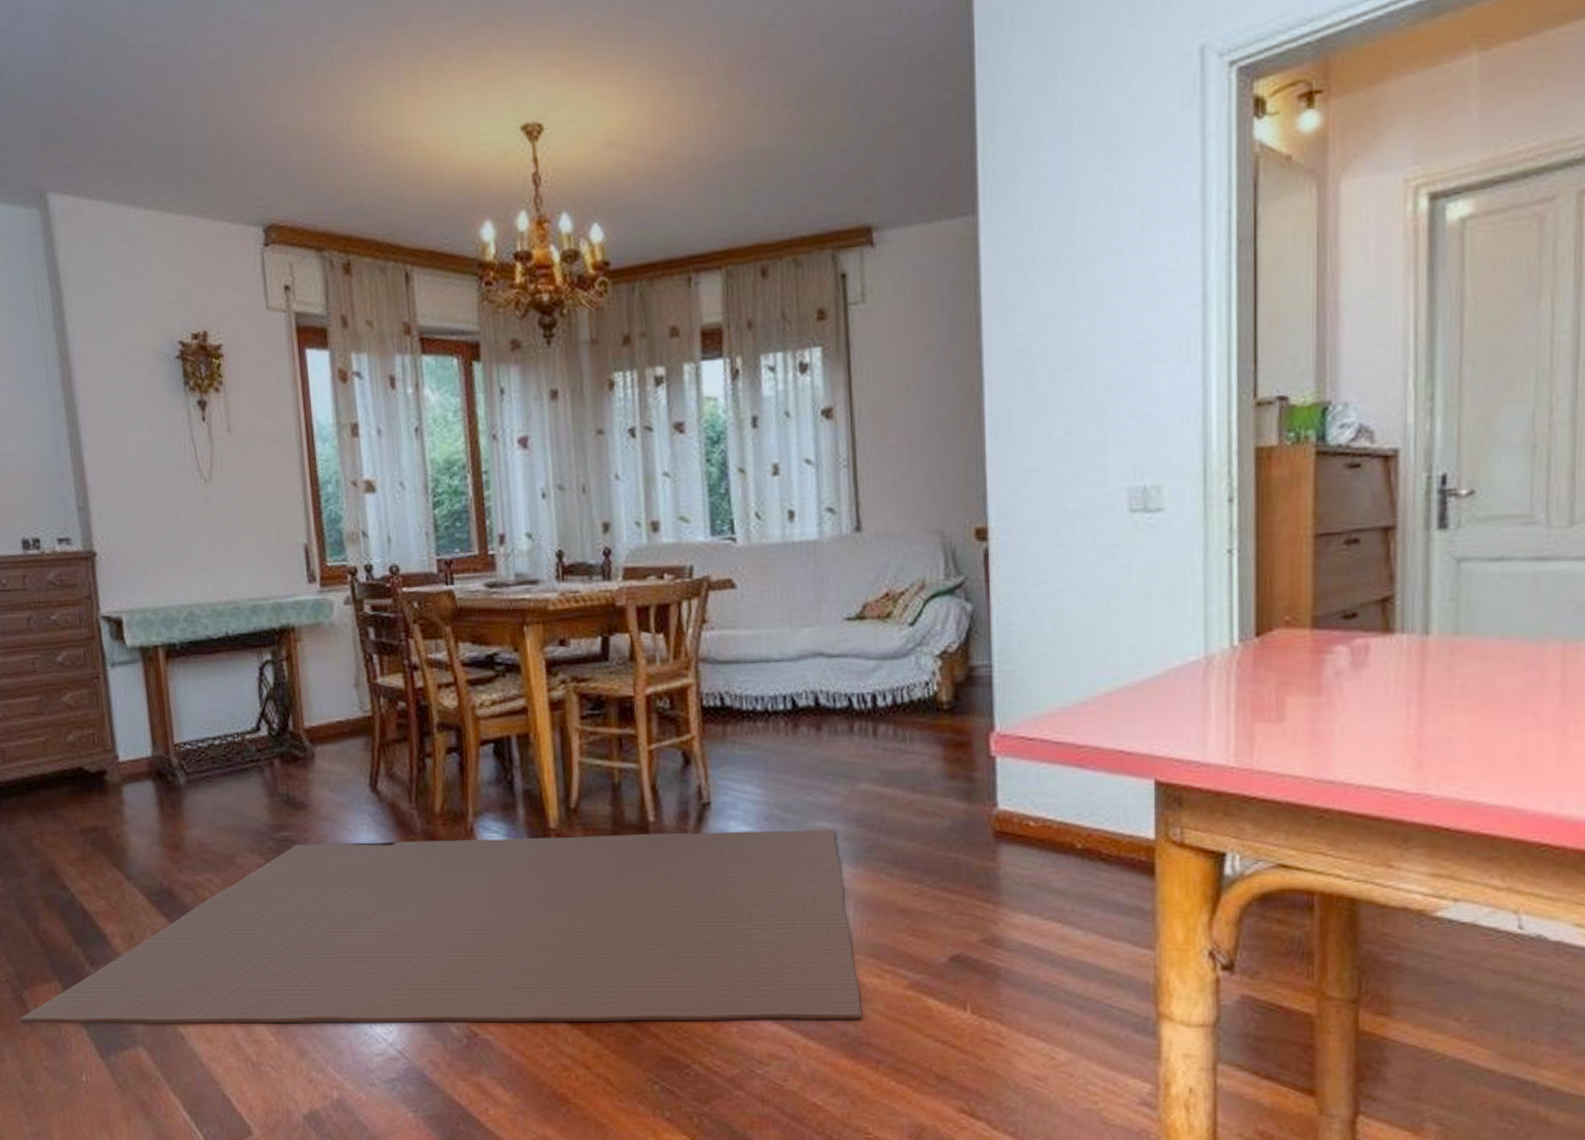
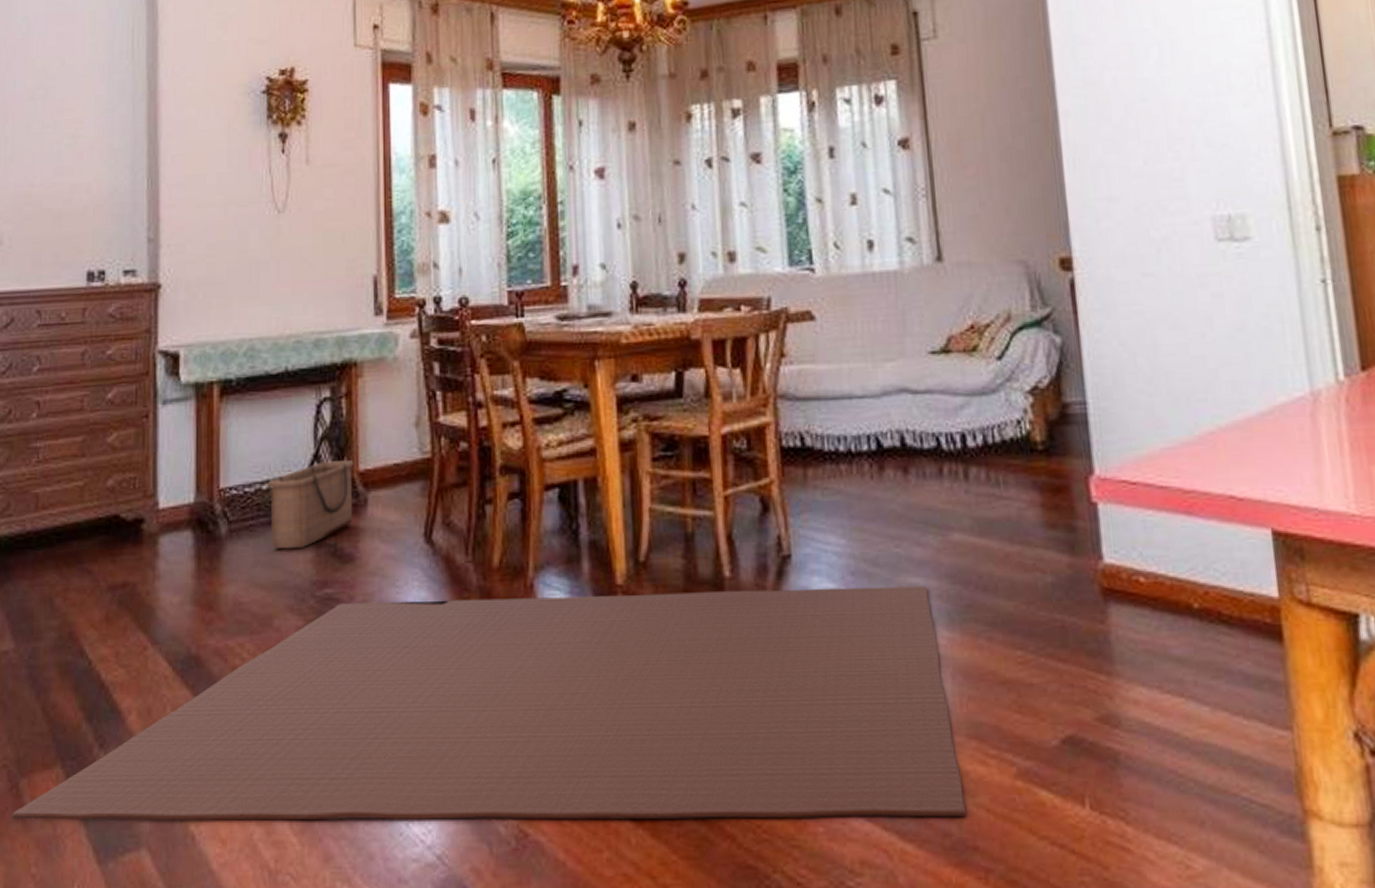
basket: none [220,718,302,798] -> present [268,460,354,550]

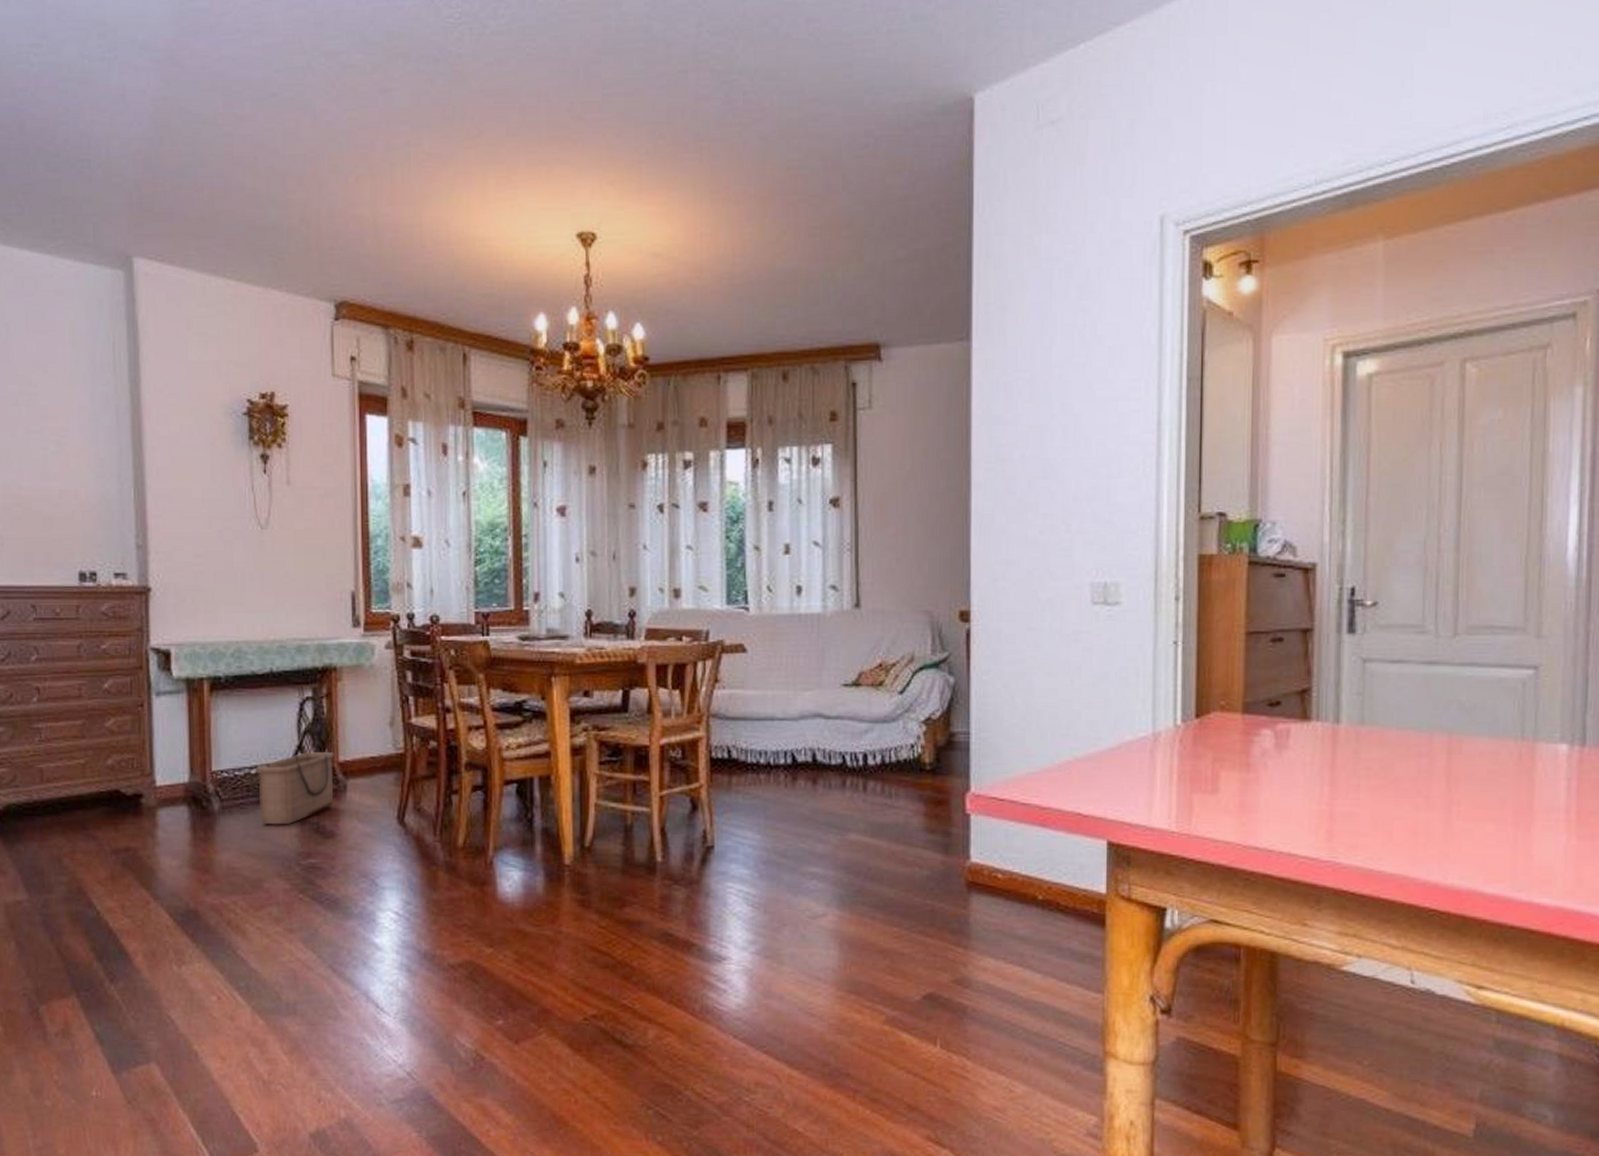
rug: present [11,585,967,821] -> none [33,871,843,1052]

